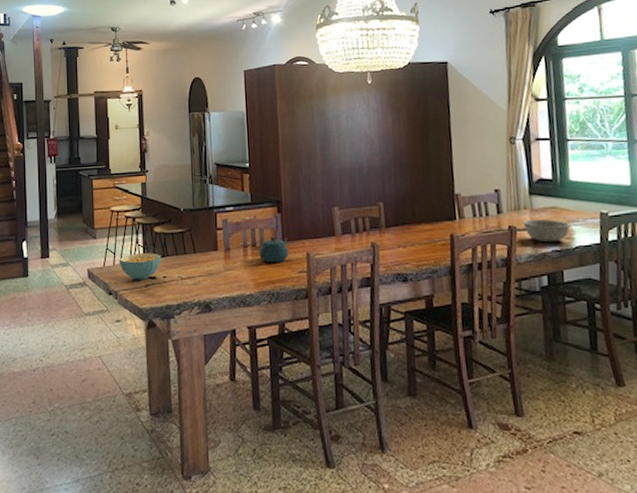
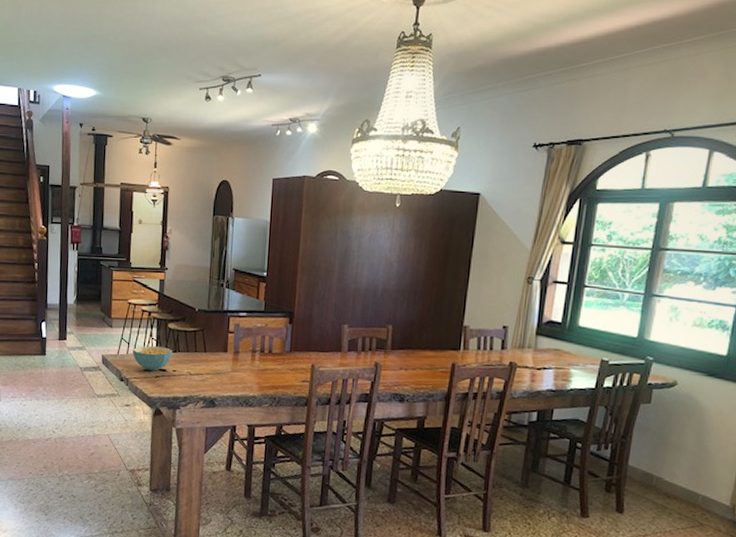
teapot: present [259,236,289,263] -> none [266,345,296,370]
bowl: present [522,219,570,243] -> none [524,358,570,383]

